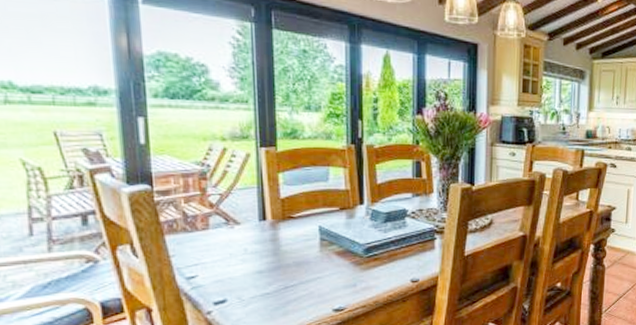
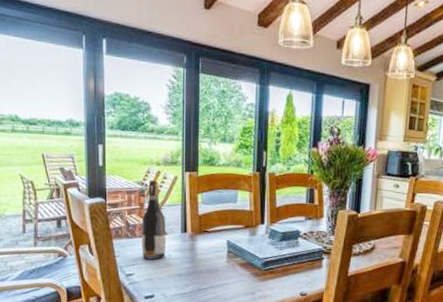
wine bottle: none [204,158,240,257] -> present [141,179,166,260]

